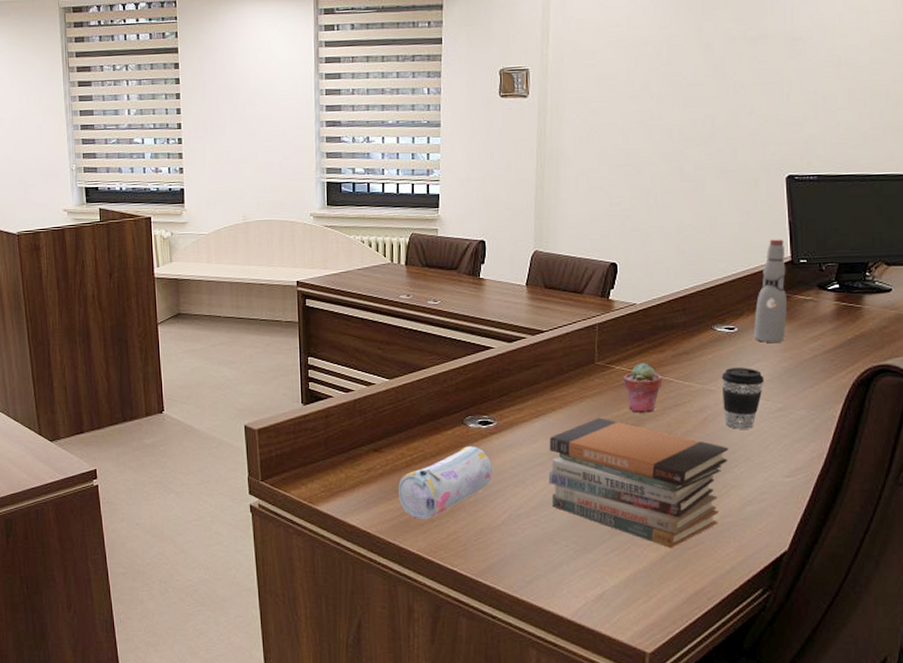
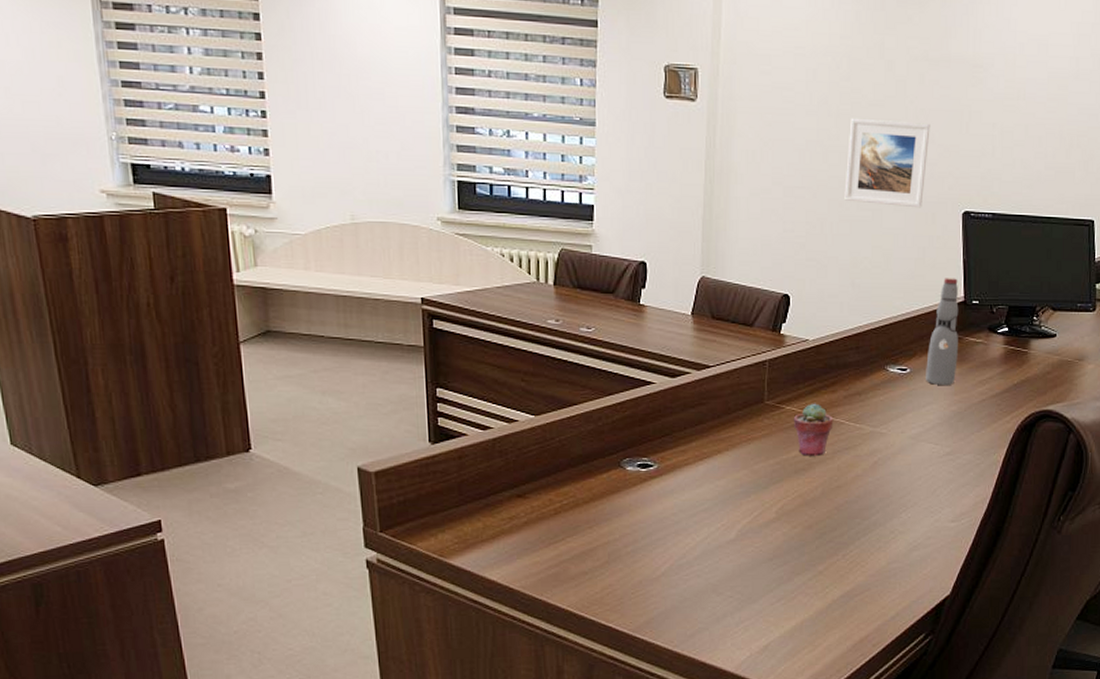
pencil case: present [398,446,492,519] -> none [546,491,652,572]
book stack: present [548,417,729,549] -> none [713,461,898,597]
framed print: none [667,96,750,176] -> present [844,118,930,208]
coffee cup: present [721,368,764,429] -> none [892,410,934,473]

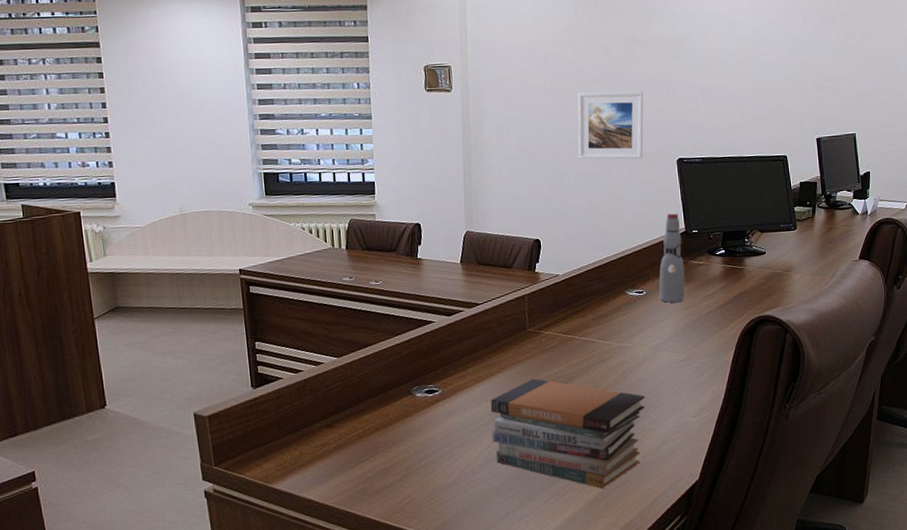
book stack: none [713,461,898,597] -> present [490,378,645,490]
potted succulent: present [793,403,833,456] -> none [551,326,586,372]

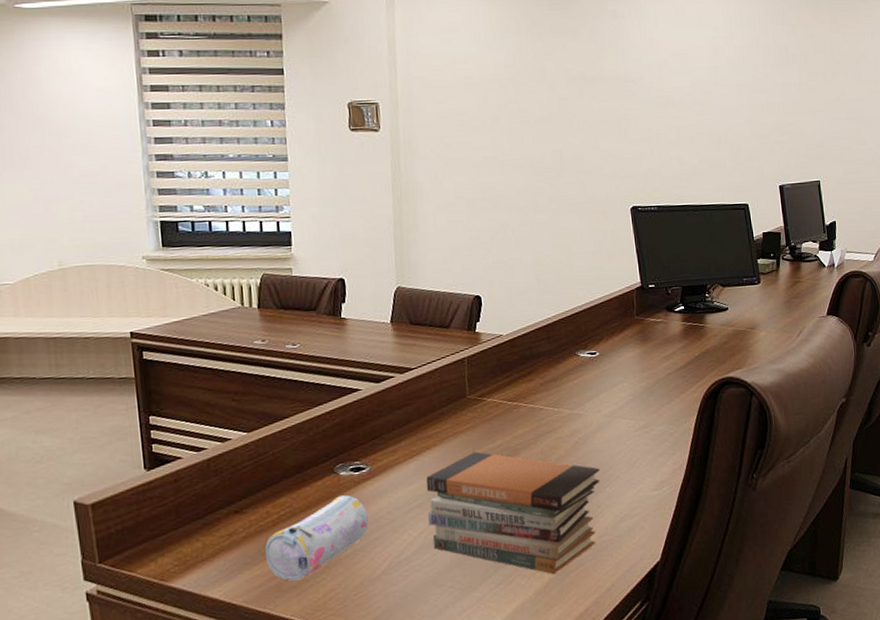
pencil case: none [352,414,441,487] -> present [265,495,369,581]
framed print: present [577,91,644,160] -> none [521,133,594,208]
bottle: present [659,213,685,303] -> none [613,266,642,365]

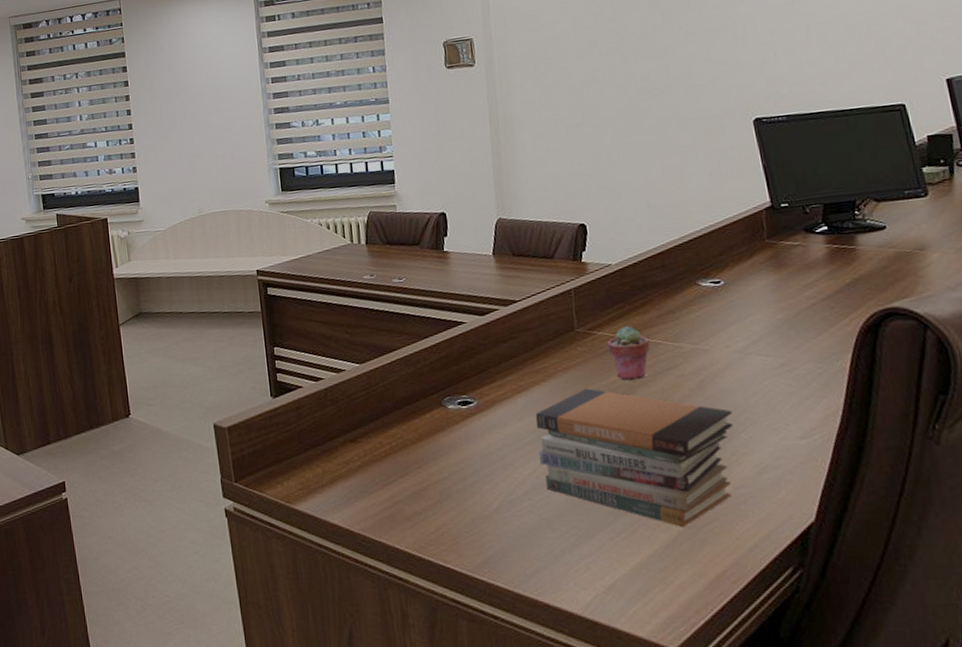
pencil case: present [265,495,369,581] -> none [379,429,478,513]
potted succulent: none [495,393,533,444] -> present [606,326,650,381]

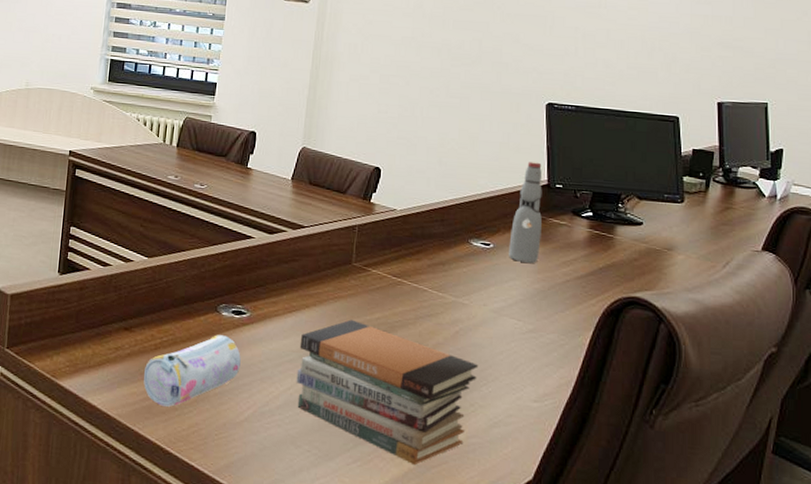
pencil case: none [379,429,478,513] -> present [143,335,241,407]
potted succulent: present [606,326,650,381] -> none [378,268,417,320]
bottle: none [740,184,777,294] -> present [509,162,542,263]

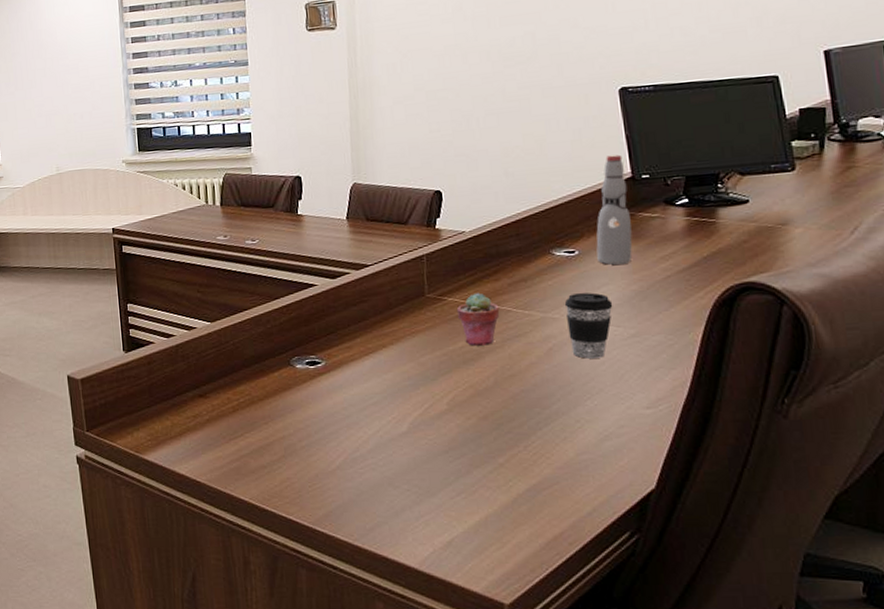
pencil case: present [143,335,241,407] -> none [226,388,324,466]
book stack: present [296,319,479,466] -> none [382,352,579,490]
potted succulent: none [378,268,417,320] -> present [456,292,500,346]
coffee cup: none [474,283,517,348] -> present [564,292,613,359]

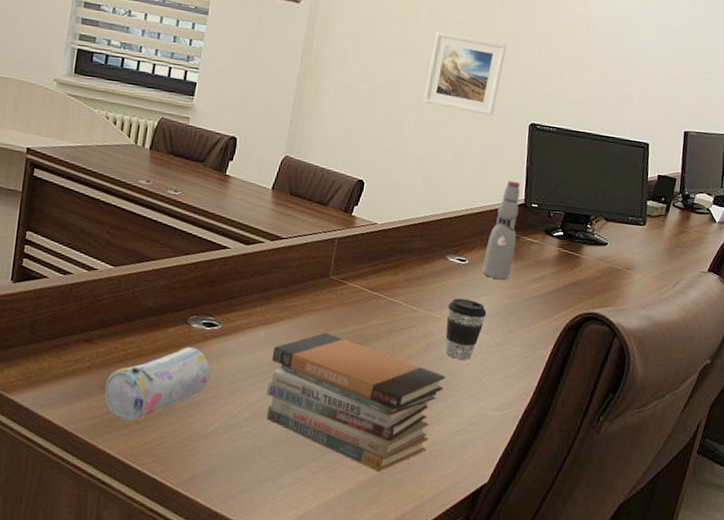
pencil case: none [226,388,324,466] -> present [104,347,210,420]
book stack: none [382,352,579,490] -> present [266,332,446,473]
potted succulent: present [456,292,500,346] -> none [354,282,393,333]
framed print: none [487,9,573,96] -> present [423,31,507,116]

